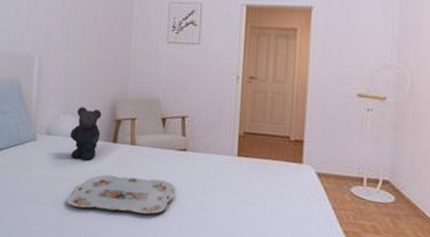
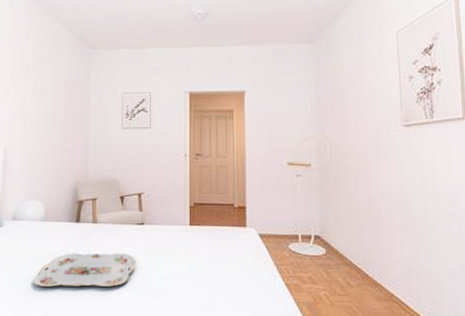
bear: present [70,107,102,161] -> none [35,192,65,241]

